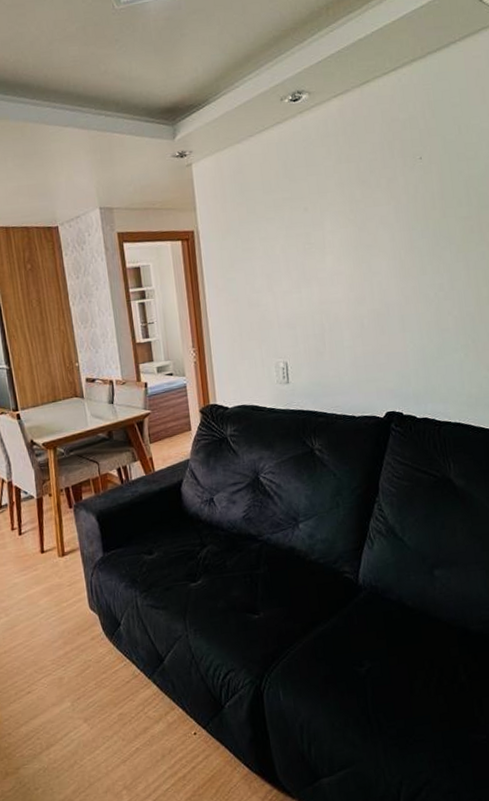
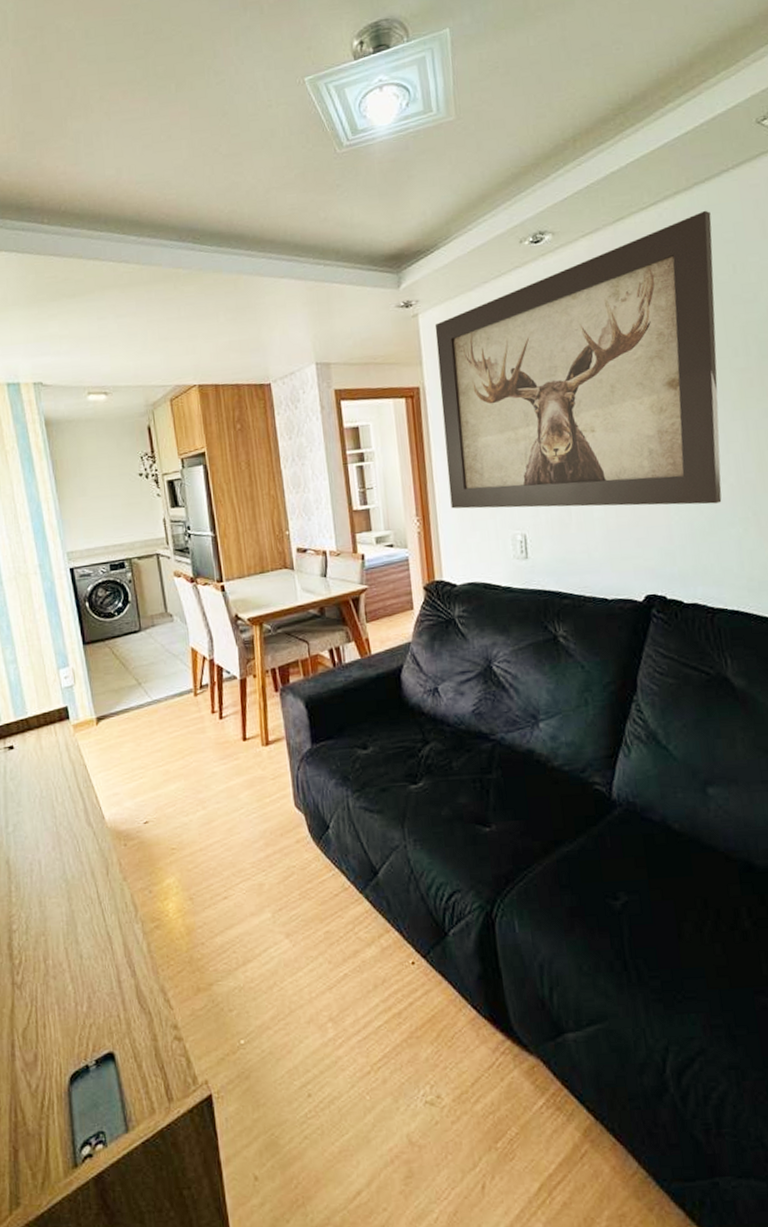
wall art: none [207,77,448,341] -> present [435,210,722,509]

